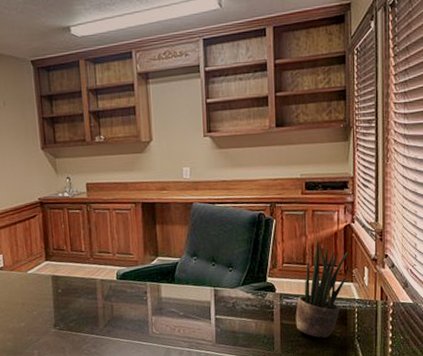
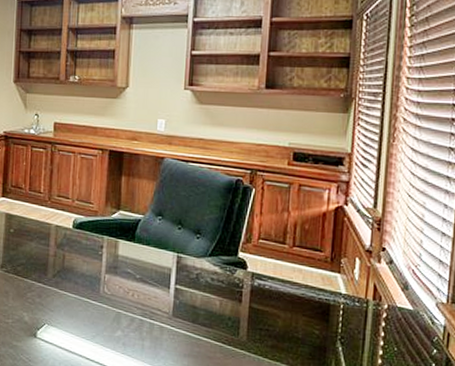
potted plant: present [295,241,348,338] -> none [267,219,337,333]

